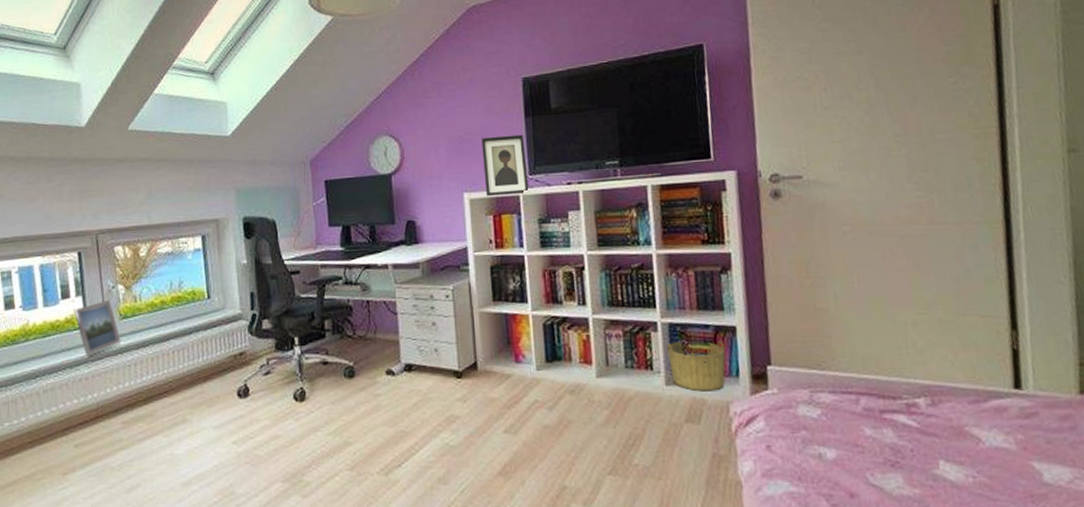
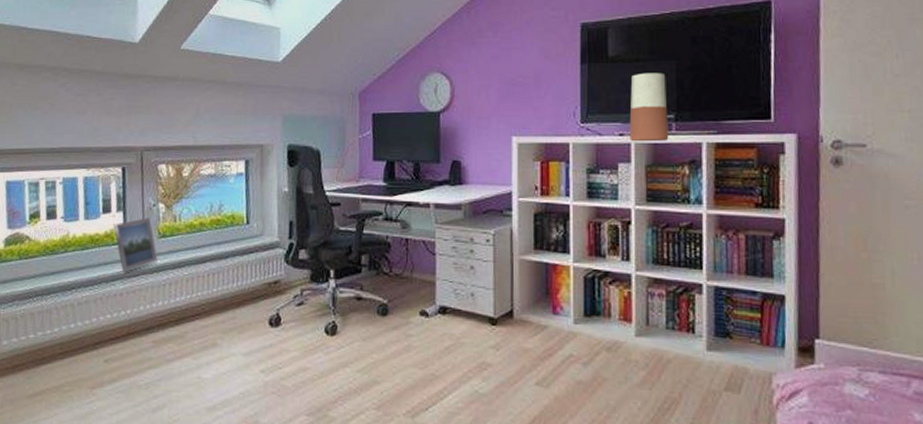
picture frame: present [481,134,529,197] -> none [534,81,579,142]
vase: none [574,120,615,190] -> present [629,73,669,142]
basket: present [666,340,726,392] -> none [710,305,772,361]

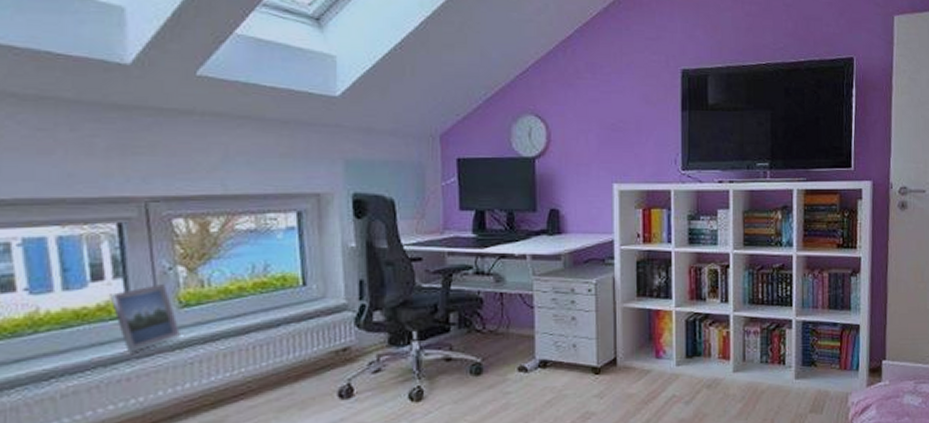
vase: present [629,73,669,142] -> none [728,121,764,189]

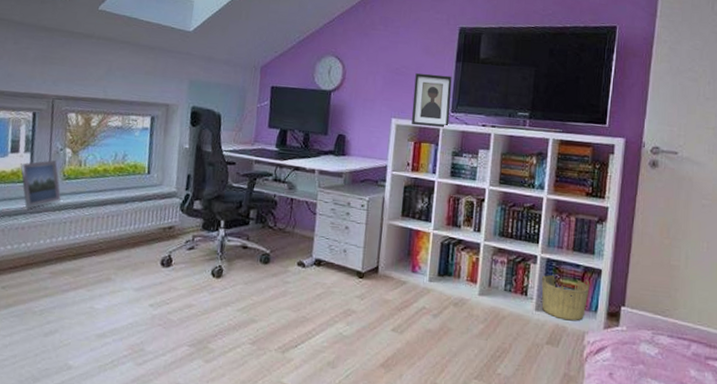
picture frame: none [636,127,681,190] -> present [411,73,452,127]
basket: none [798,337,849,384] -> present [541,274,590,321]

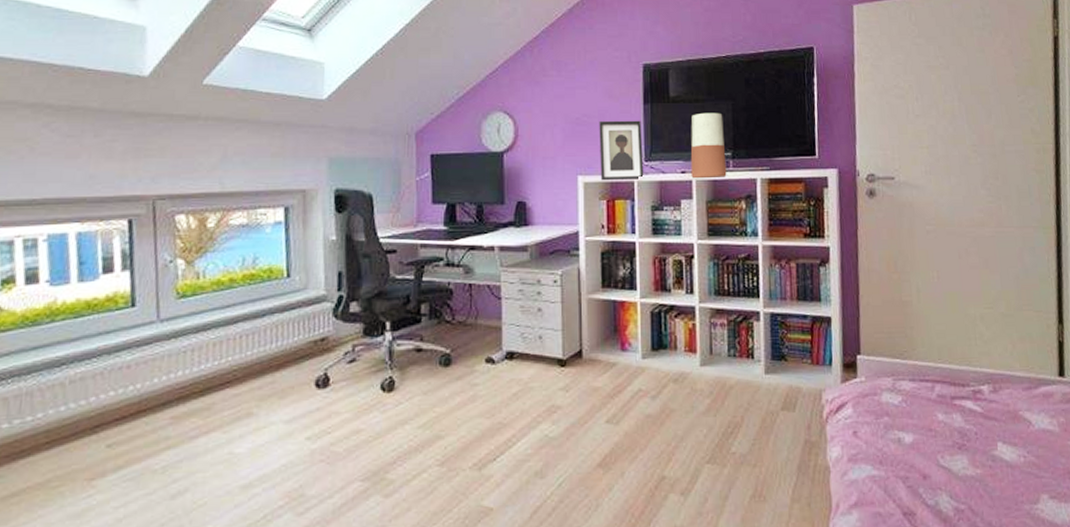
picture frame: present [20,160,61,208] -> none [117,276,176,341]
vase: none [490,75,526,134] -> present [690,112,727,179]
basket: present [541,274,590,321] -> none [767,330,821,380]

